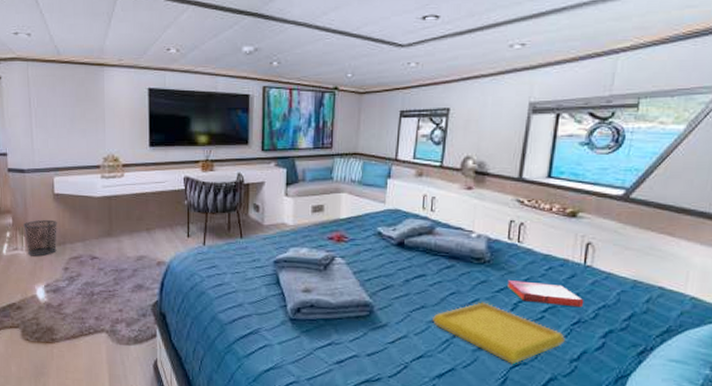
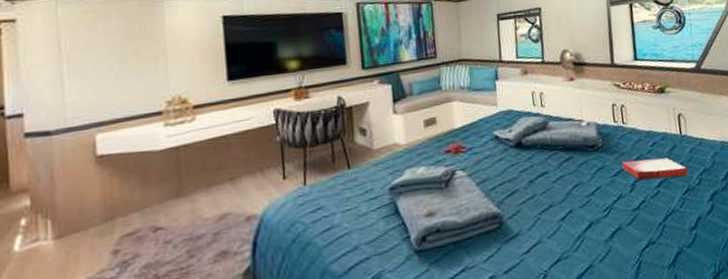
waste bin: present [24,219,58,257] -> none [49,190,103,246]
serving tray: present [433,302,565,365] -> none [562,188,682,247]

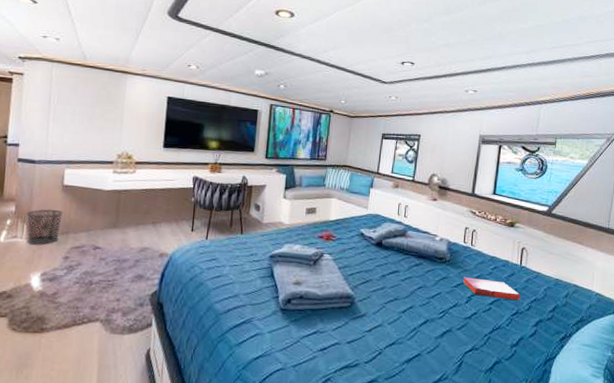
waste bin: none [49,190,103,246] -> present [26,209,64,245]

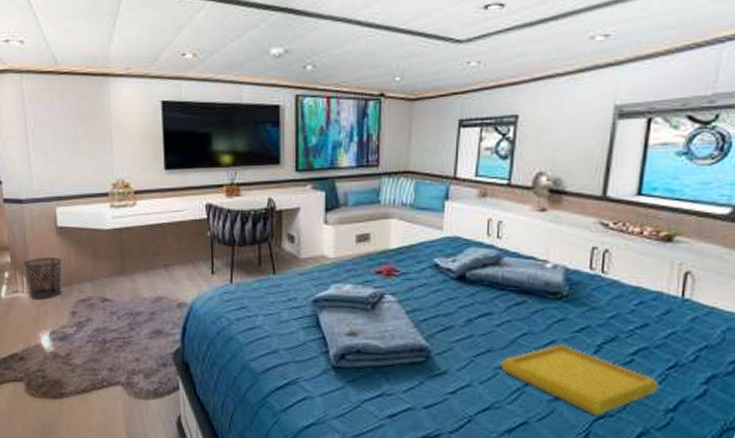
serving tray: none [403,295,507,350] -> present [501,344,659,417]
hardback book: present [462,277,521,301] -> none [588,318,682,349]

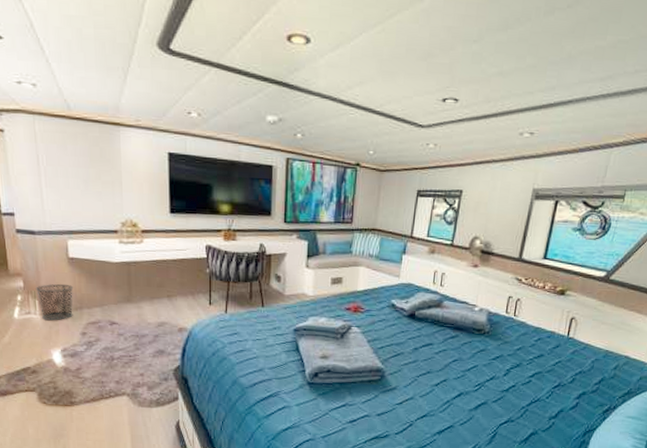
serving tray: present [501,344,659,417] -> none [436,368,547,422]

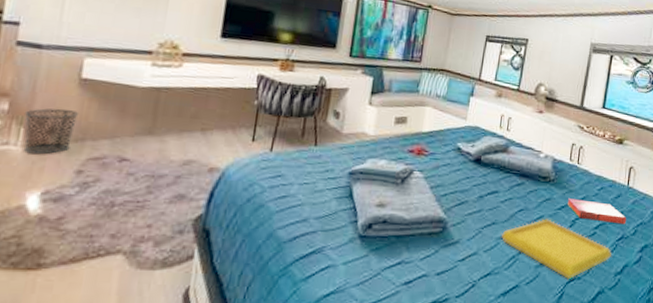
serving tray: none [436,368,547,422] -> present [502,219,611,280]
hardback book: none [501,349,565,373] -> present [567,199,627,225]

